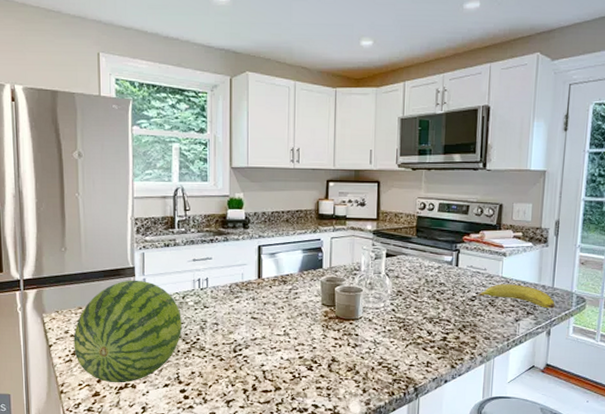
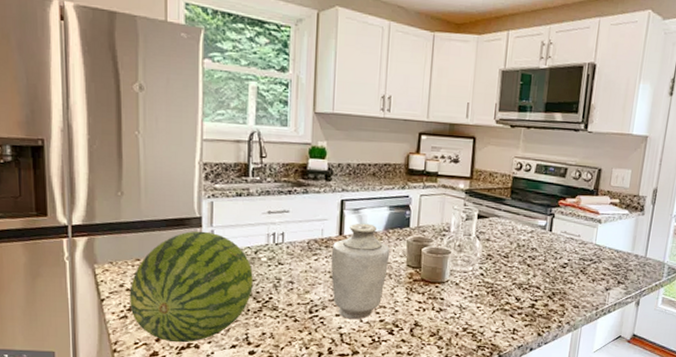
vase: none [251,266,306,357] -> present [331,223,390,320]
fruit: present [477,284,555,309] -> none [568,251,647,279]

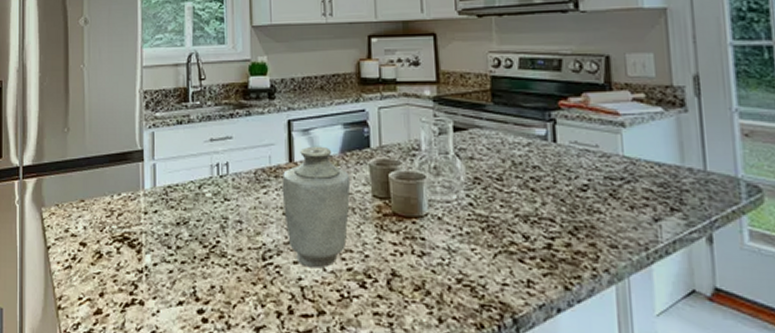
fruit: present [129,231,253,343] -> none [74,165,198,298]

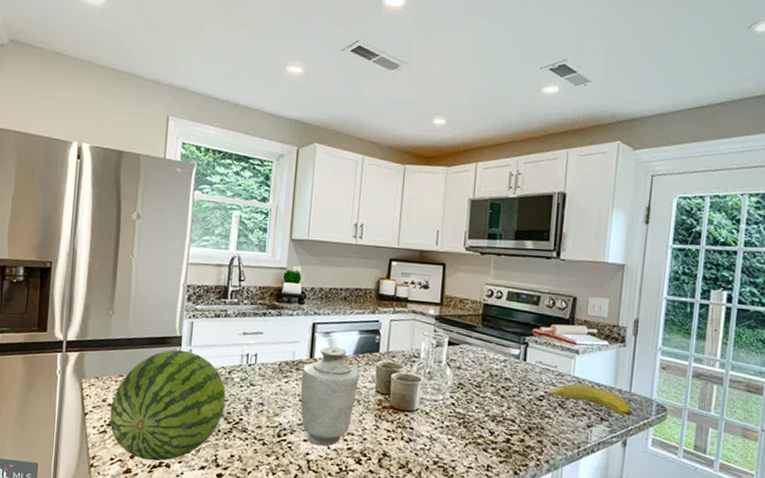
fruit: none [74,165,198,298] -> present [110,349,226,461]
fruit: none [589,166,714,203] -> present [545,384,633,416]

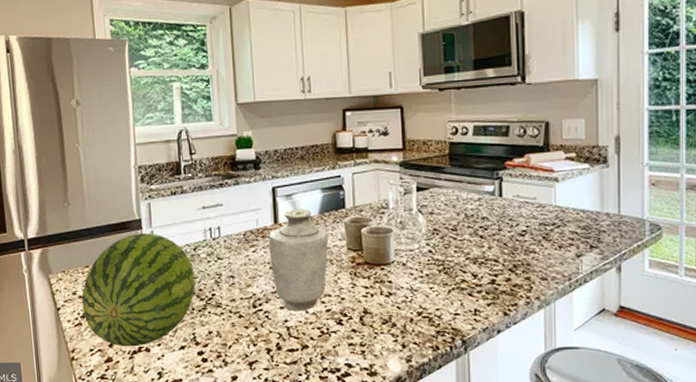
fruit: present [545,384,633,416] -> none [527,213,624,240]

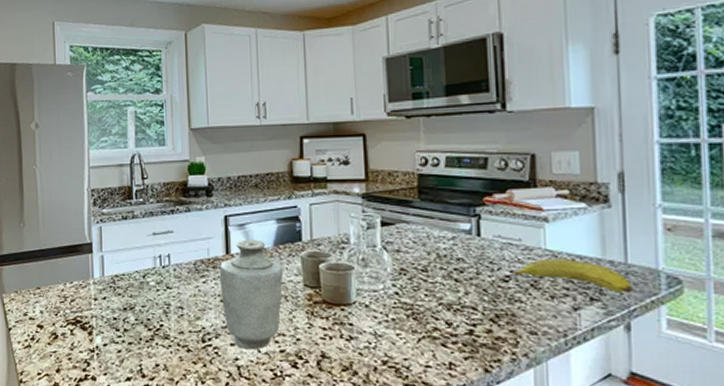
fruit: present [81,233,195,347] -> none [32,257,143,374]
fruit: none [527,213,624,240] -> present [511,259,633,293]

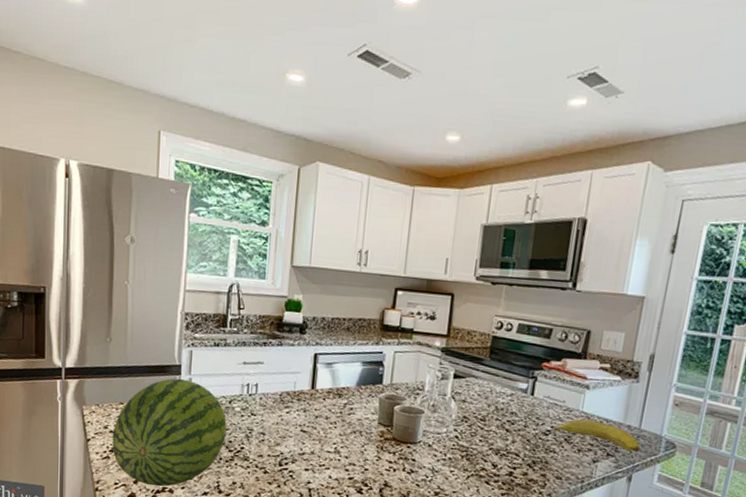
fruit: none [32,257,143,374] -> present [112,378,227,487]
vase: present [219,239,284,350] -> none [302,377,362,476]

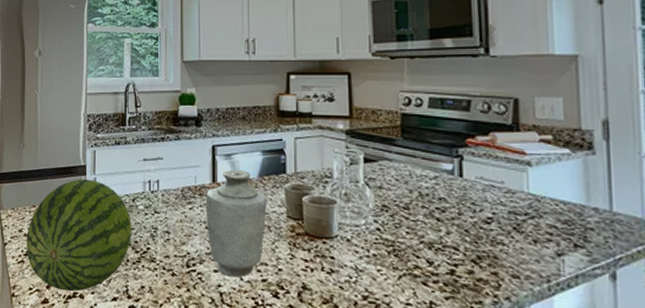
vase: none [302,377,362,476] -> present [205,169,267,278]
fruit: present [551,419,641,452] -> none [493,202,619,242]

